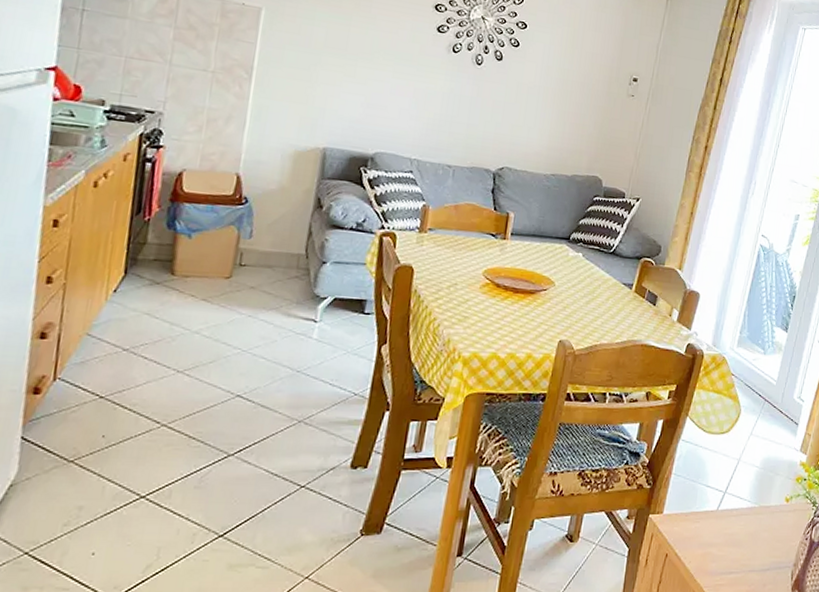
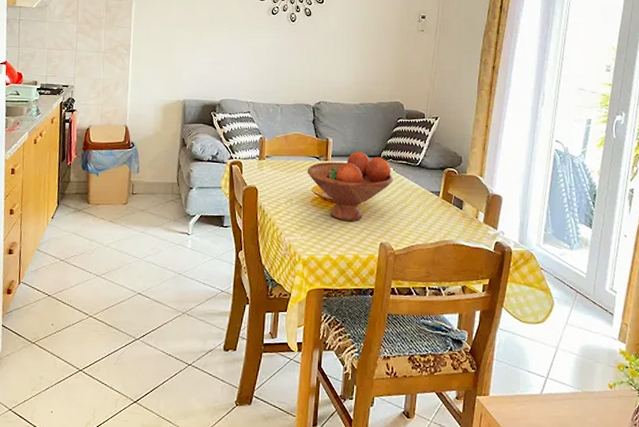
fruit bowl: none [478,231,582,314] -> present [307,152,393,222]

